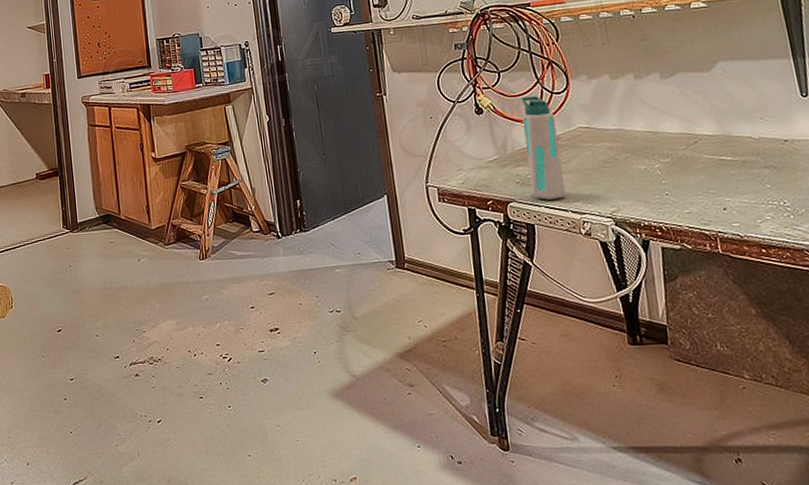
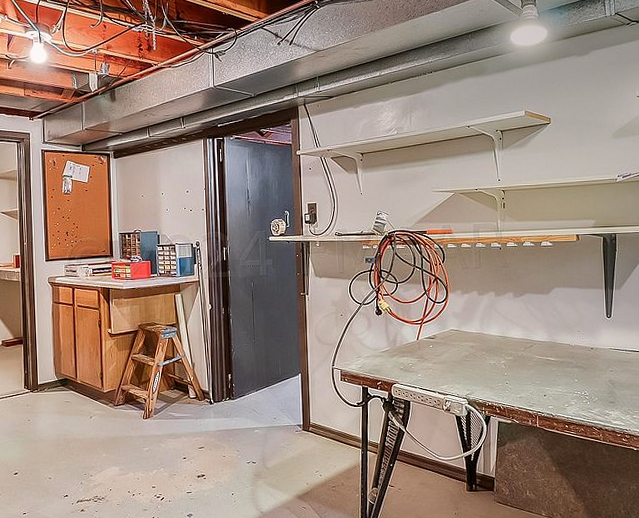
water bottle: present [520,96,566,200] -> none [410,303,436,383]

